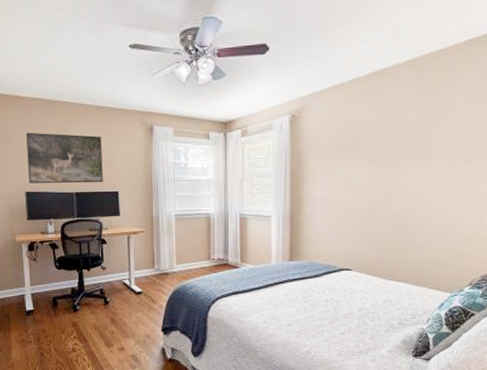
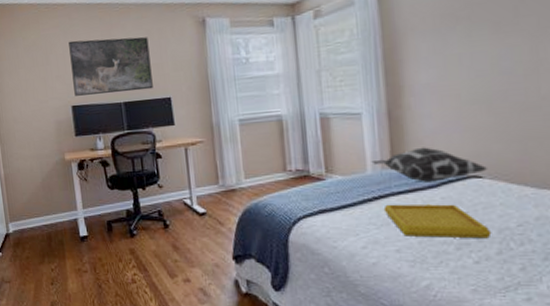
decorative pillow: none [275,245,355,272] -> present [371,147,487,182]
serving tray: none [281,288,354,316] -> present [383,204,492,239]

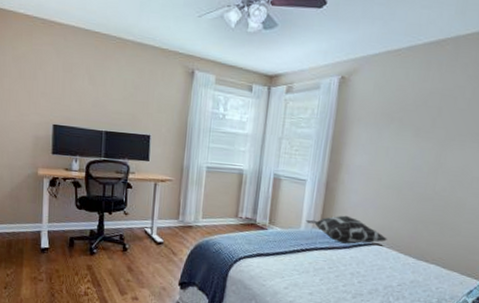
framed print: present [68,37,153,96] -> none [58,61,139,125]
serving tray: present [383,204,492,239] -> none [307,256,380,292]

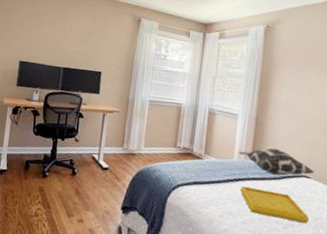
serving tray: none [307,256,380,292] -> present [240,186,310,224]

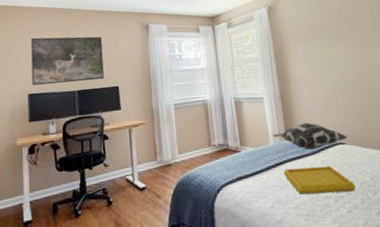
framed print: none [24,9,94,62] -> present [31,36,104,85]

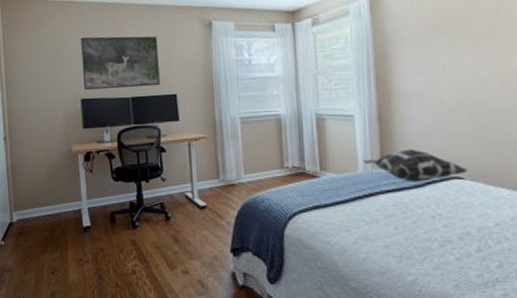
serving tray: present [283,165,356,195] -> none [373,202,472,237]

